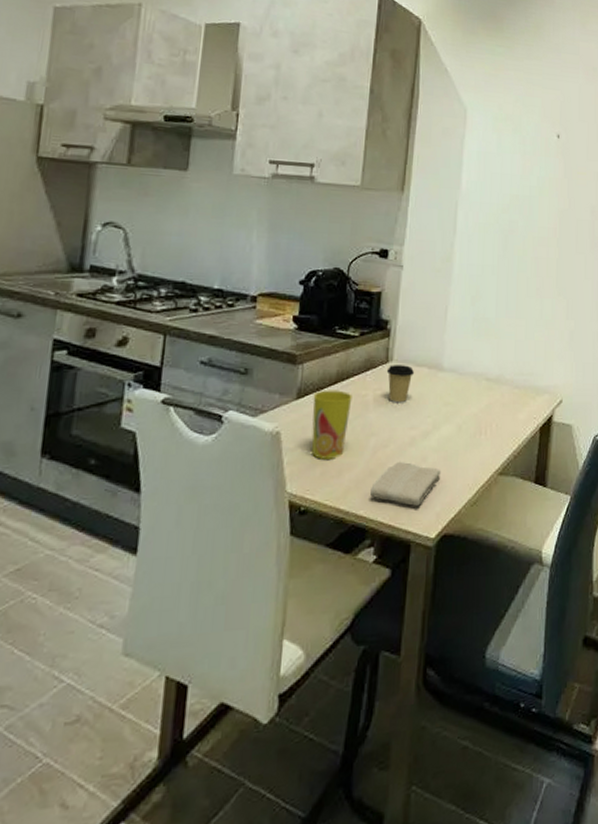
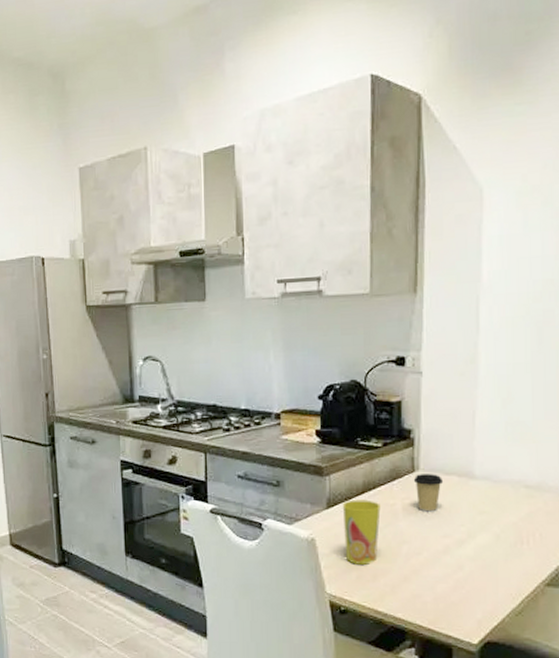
washcloth: present [370,461,441,506] -> none [407,568,480,612]

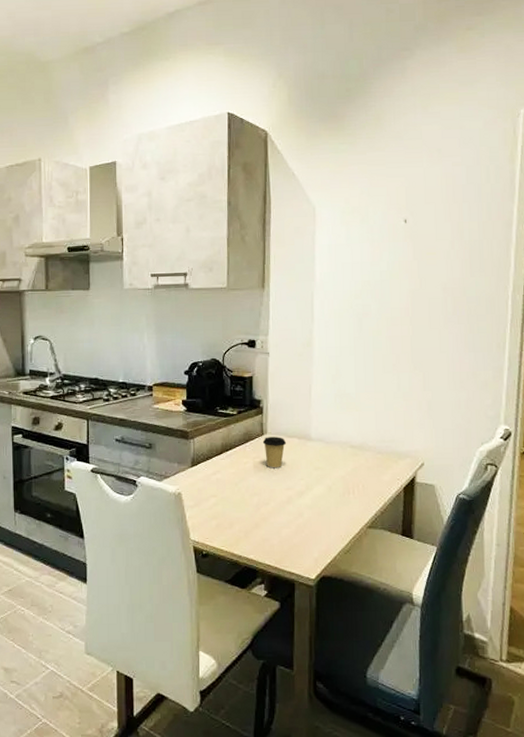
cup: present [342,499,381,565] -> none [204,459,236,514]

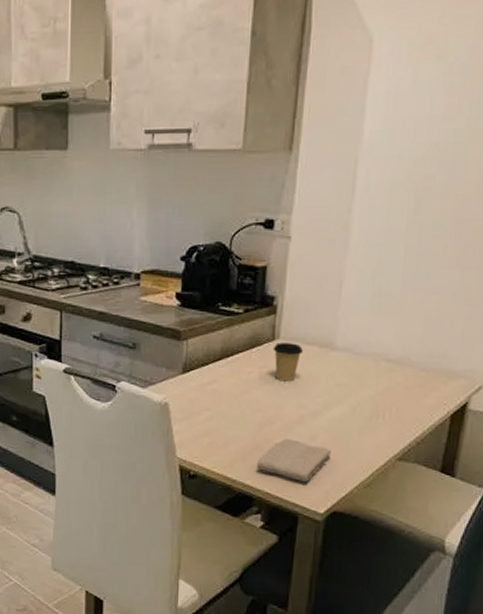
washcloth: none [258,516,317,552] -> present [257,438,332,482]

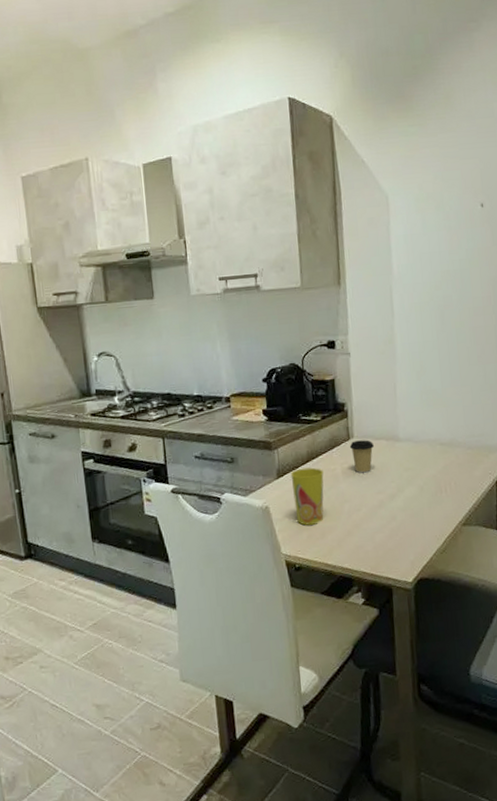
cup: none [198,365,237,431] -> present [290,467,324,526]
washcloth: present [257,438,332,482] -> none [351,521,411,557]

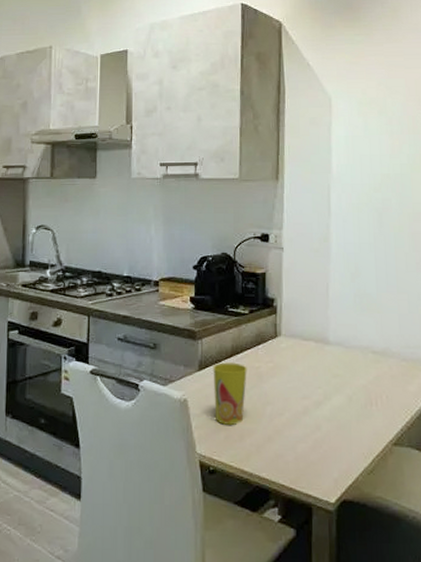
coffee cup: present [349,440,375,474] -> none [276,339,303,375]

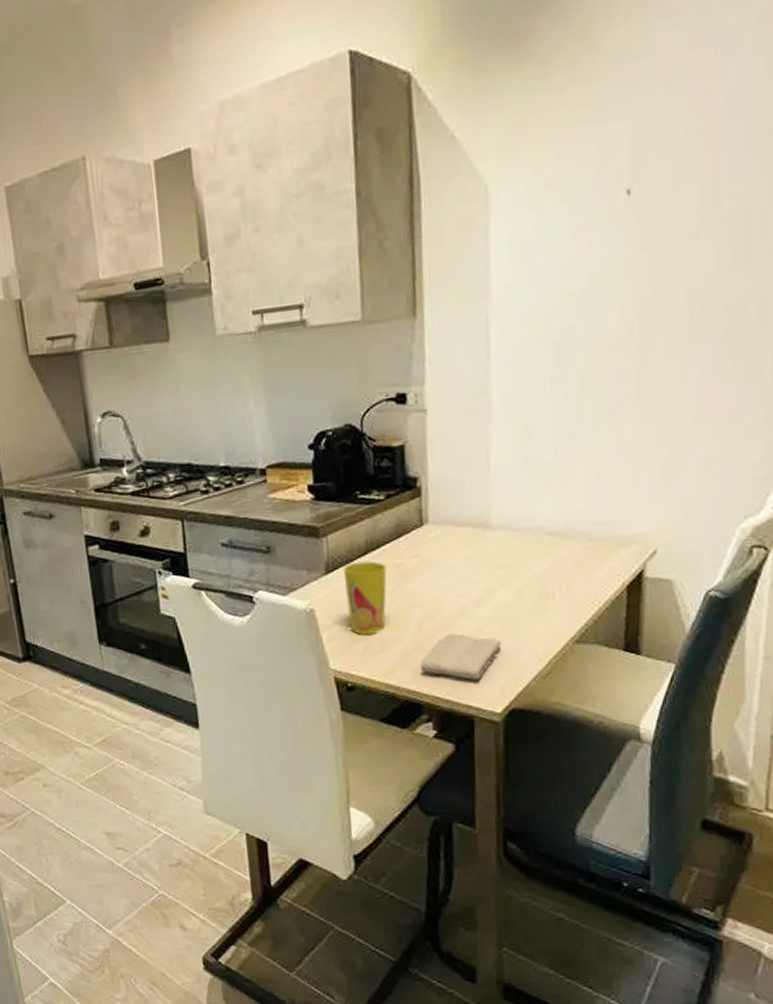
washcloth: none [271,428,336,471] -> present [421,632,502,680]

